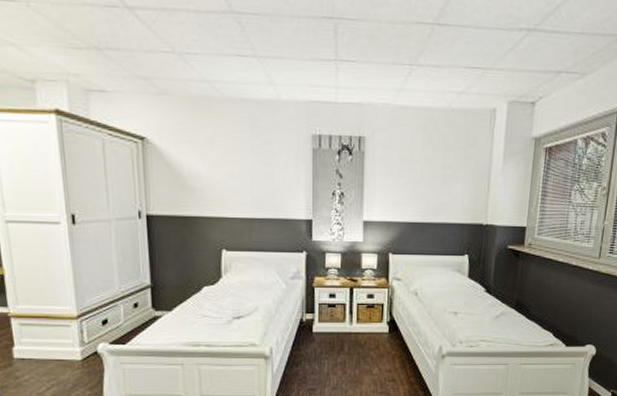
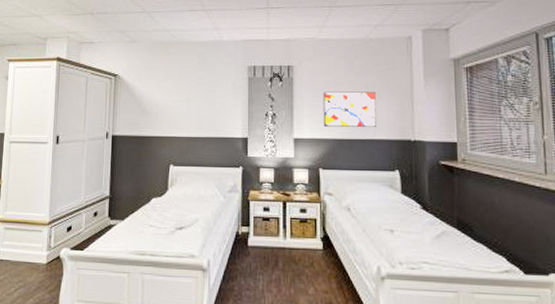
wall art: none [395,169,453,210] -> present [323,91,376,128]

